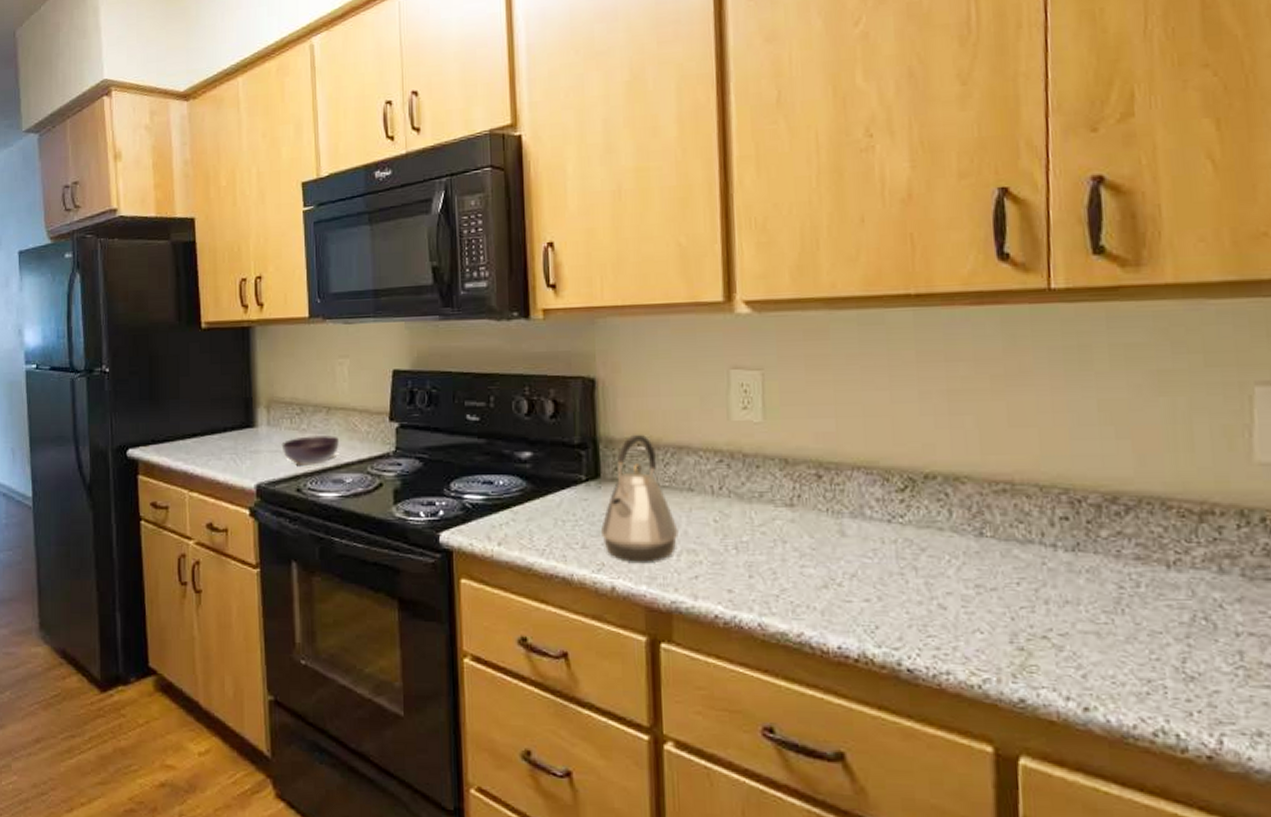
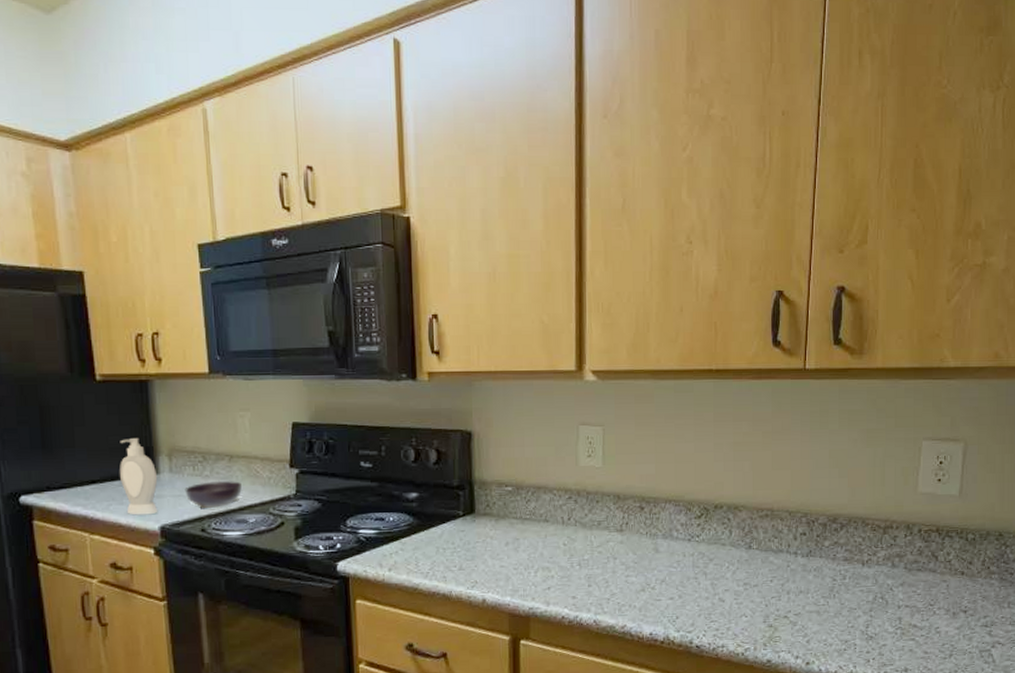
soap bottle: none [220,388,256,472] -> present [120,437,158,516]
kettle: present [600,434,679,562] -> none [474,477,536,579]

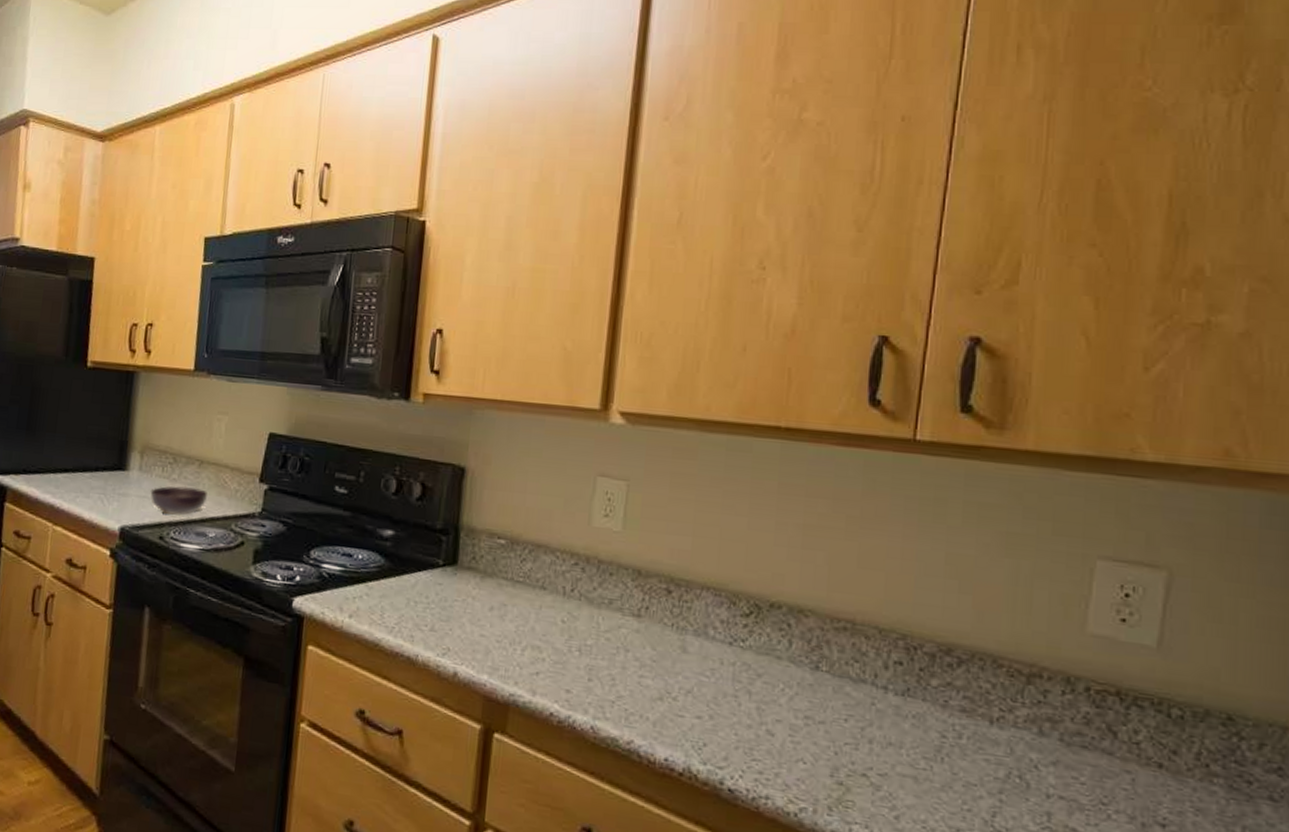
soap bottle: present [120,437,158,516] -> none [91,429,127,514]

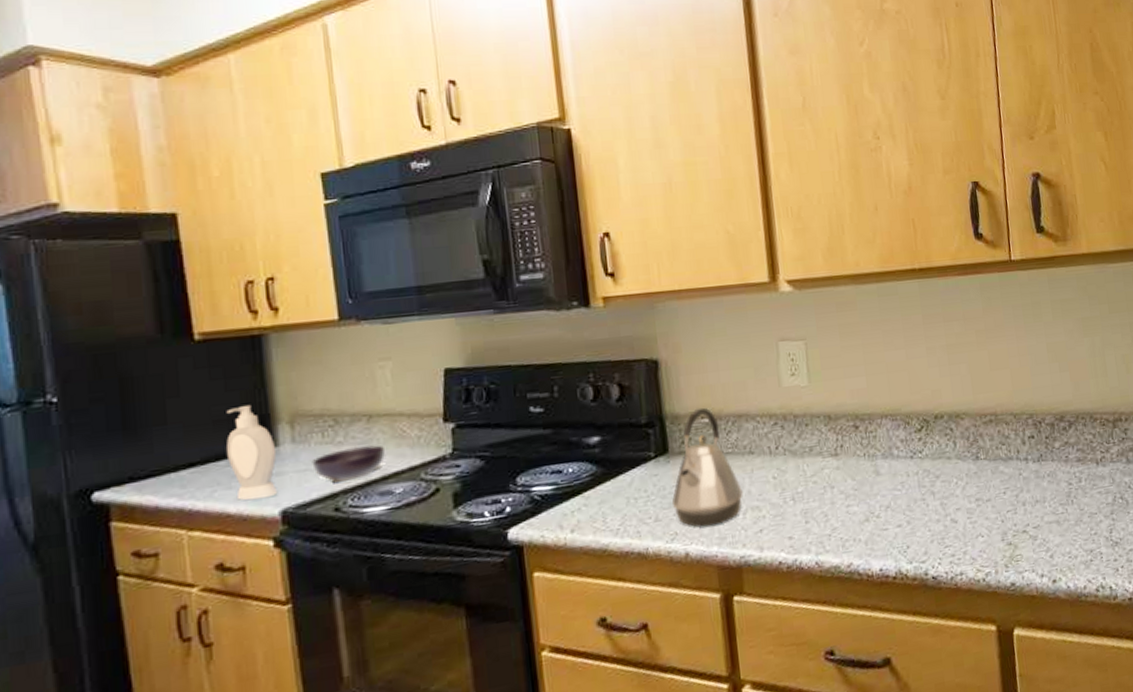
soap bottle: none [91,429,127,514] -> present [226,404,278,501]
kettle: none [450,526,526,653] -> present [671,407,743,527]

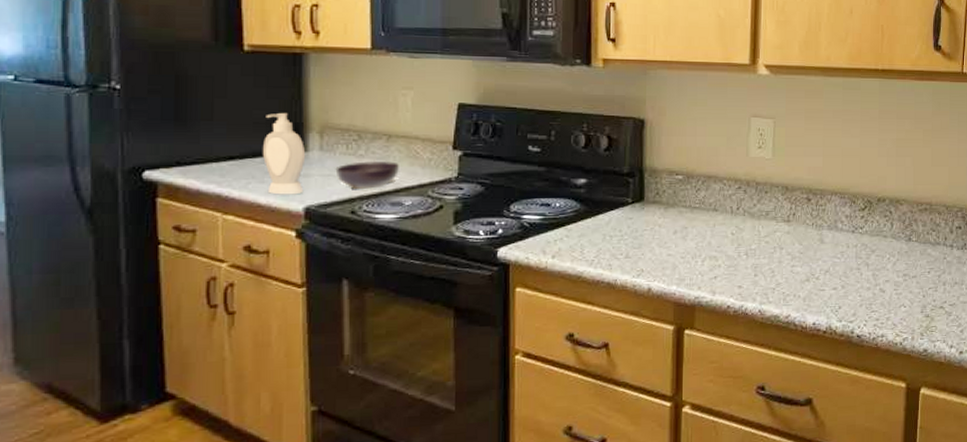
kettle: present [671,407,743,527] -> none [641,165,704,268]

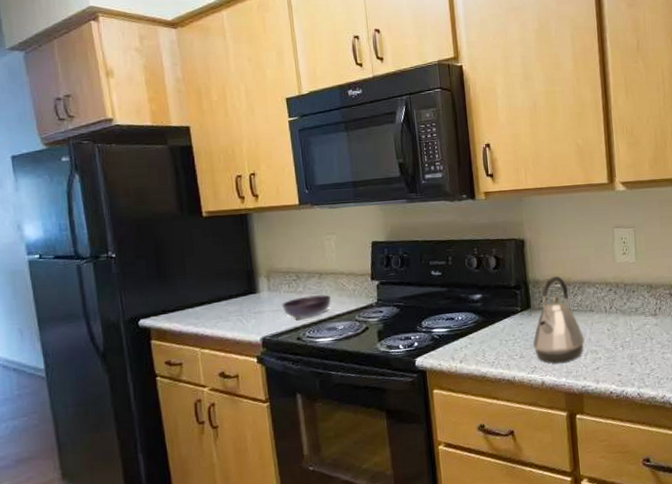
soap bottle: present [263,112,306,195] -> none [224,263,260,330]
kettle: none [641,165,704,268] -> present [532,275,585,363]

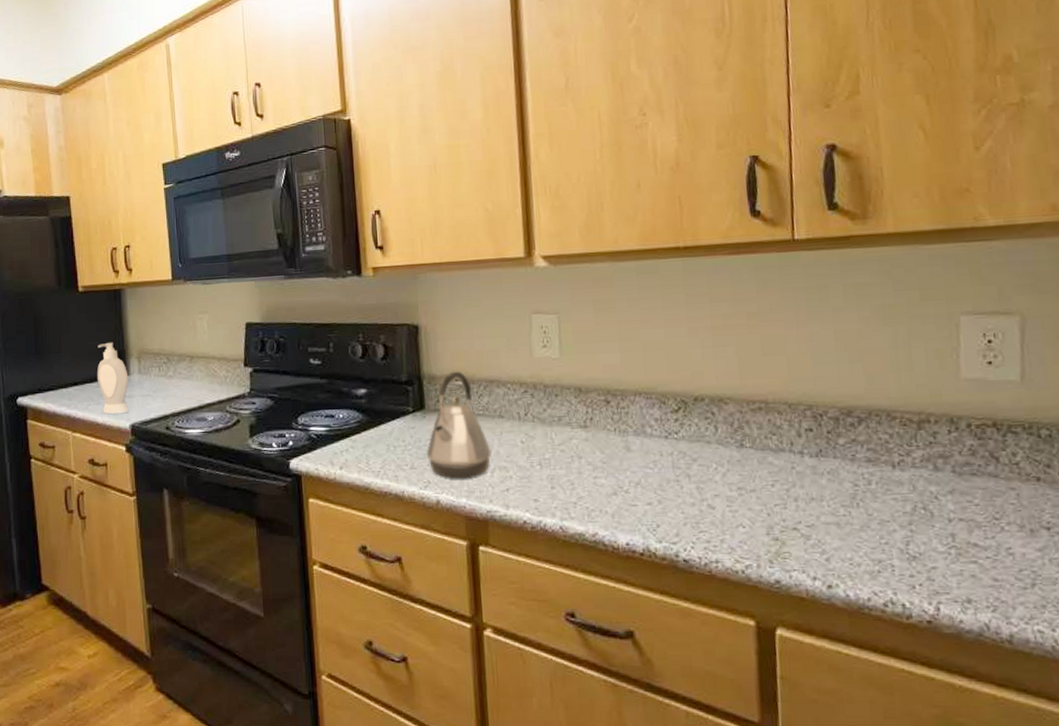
soap bottle: none [224,263,260,330] -> present [97,342,129,415]
bowl: present [282,294,332,320] -> none [151,380,202,407]

